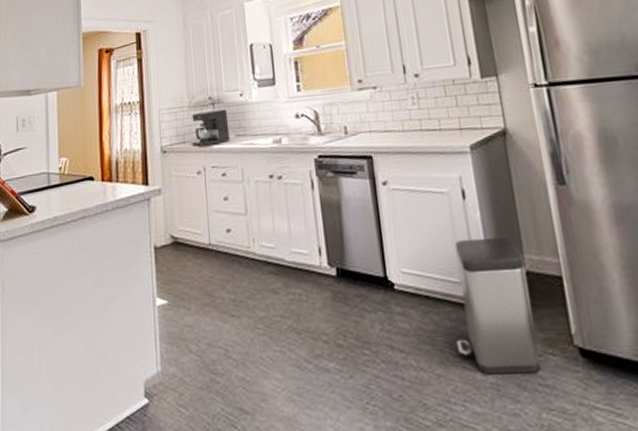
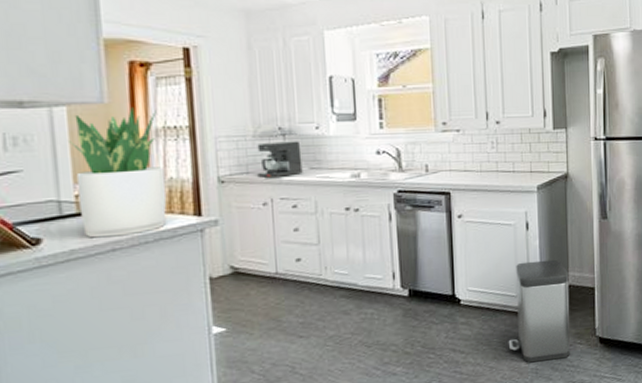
planter: none [57,88,123,206] -> present [69,108,167,238]

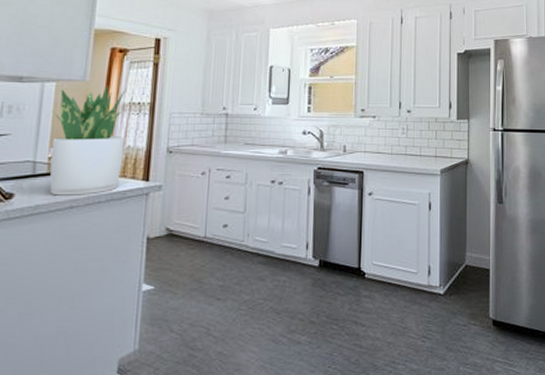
coffee maker: present [257,141,303,179] -> none [200,119,240,151]
pedal bin: present [508,259,571,363] -> none [406,239,466,341]

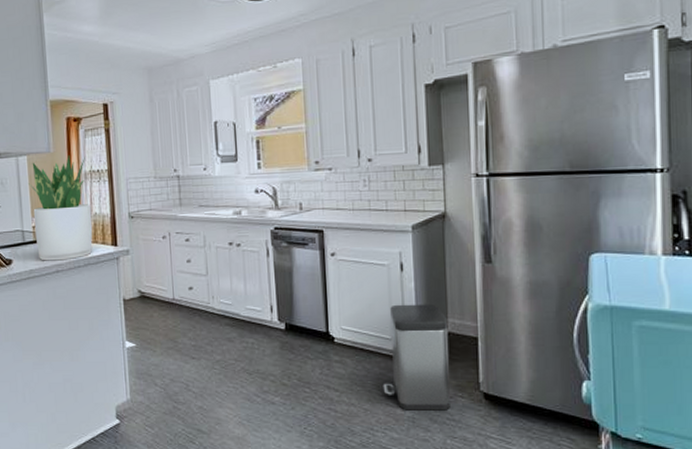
pedal bin: none [406,239,466,341] -> present [382,303,451,411]

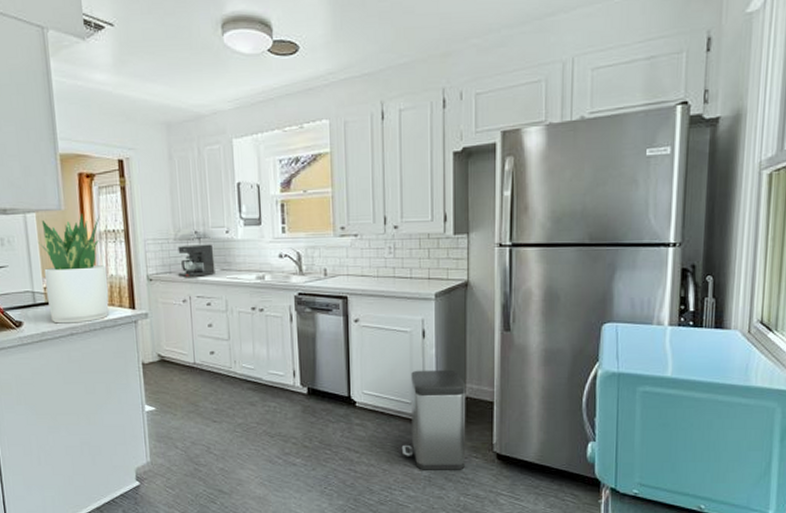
coffee maker: none [158,181,194,215] -> present [178,244,215,278]

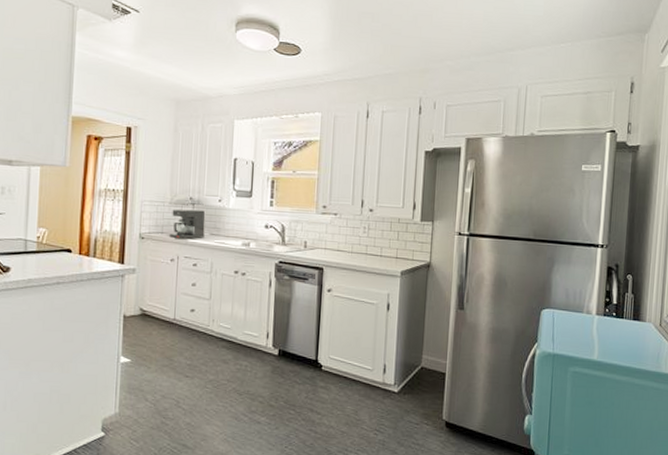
planter: present [38,214,109,324] -> none [38,172,102,273]
pedal bin: present [401,369,466,470] -> none [360,339,422,436]

